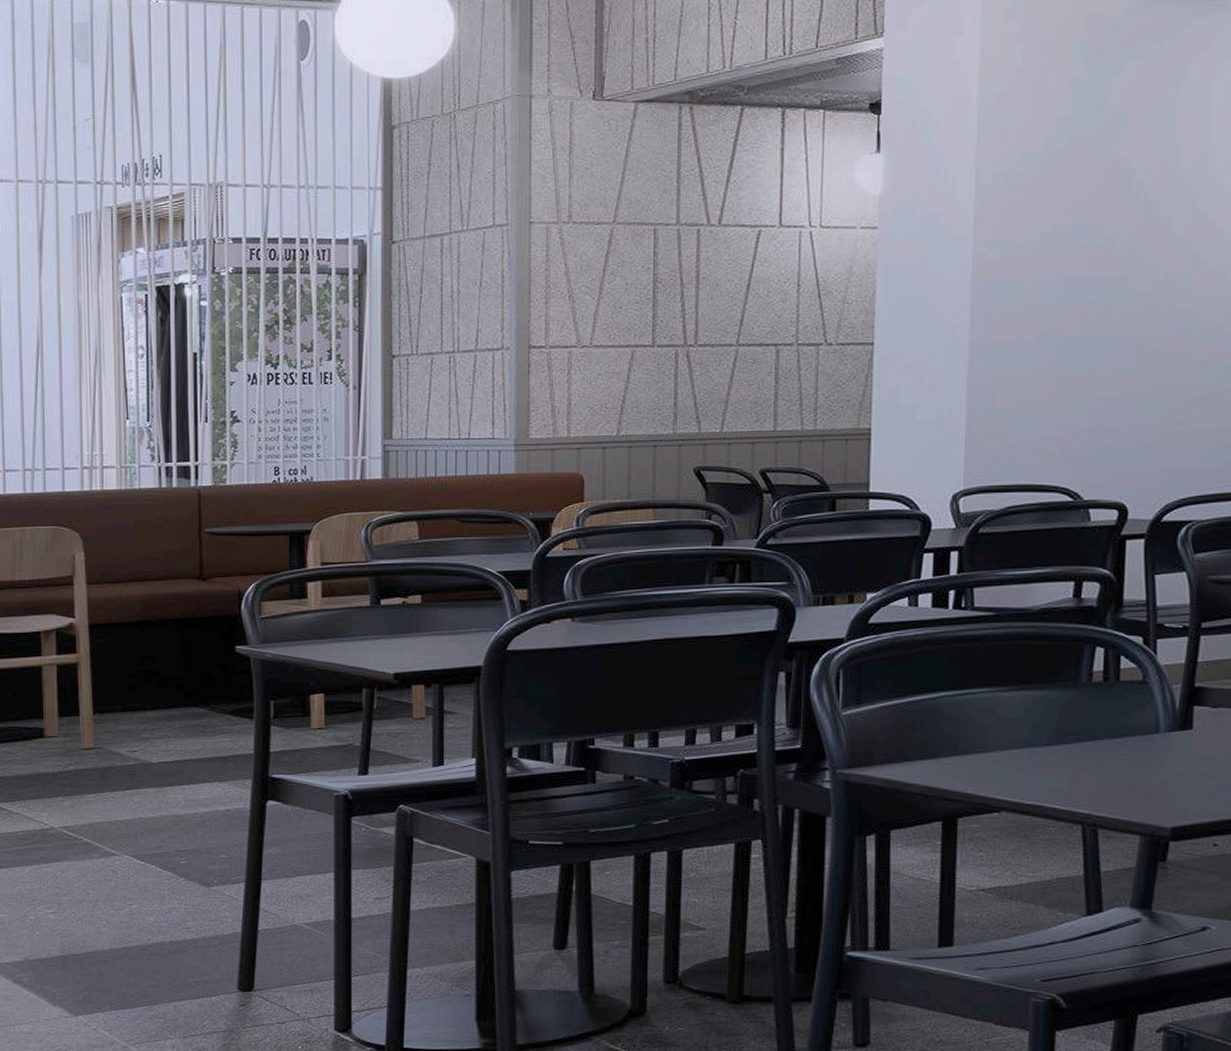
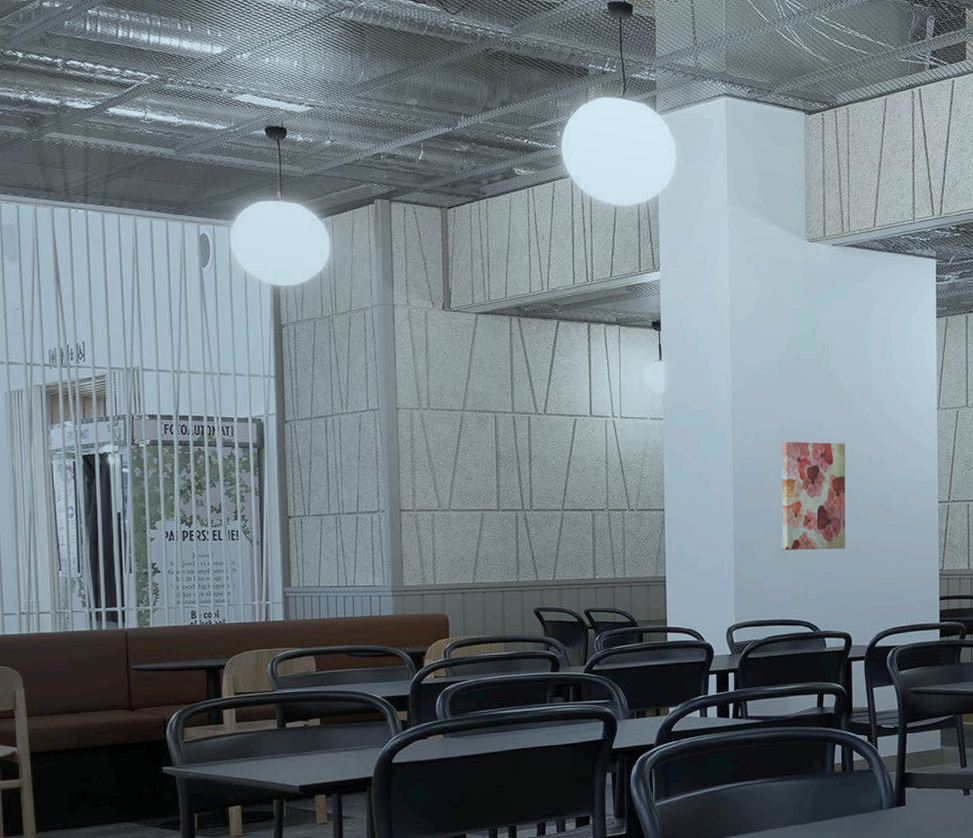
wall art: none [1035,252,1136,395] -> present [781,441,846,550]

